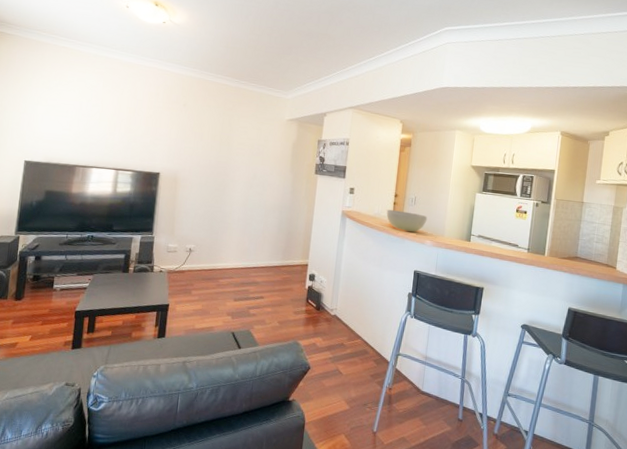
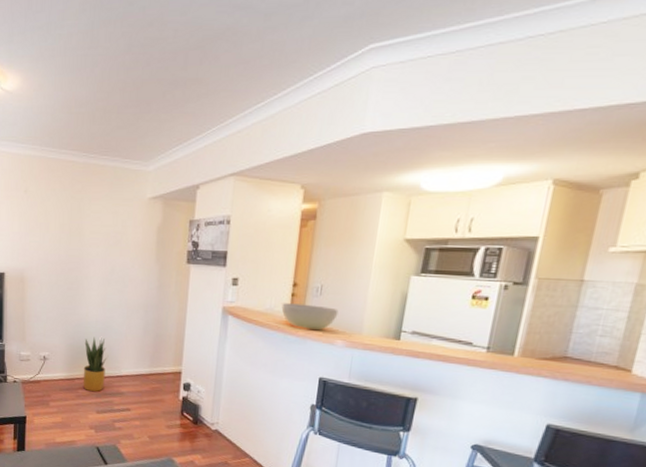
planter: none [223,232,246,282] -> present [82,337,107,392]

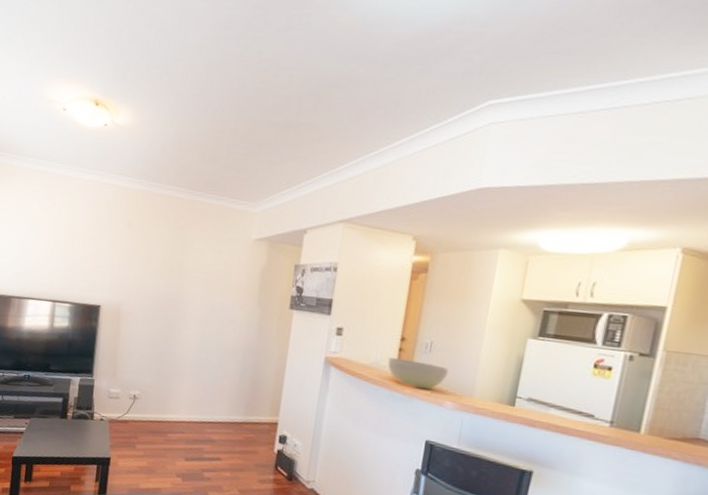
planter: present [82,337,107,392] -> none [172,378,200,438]

